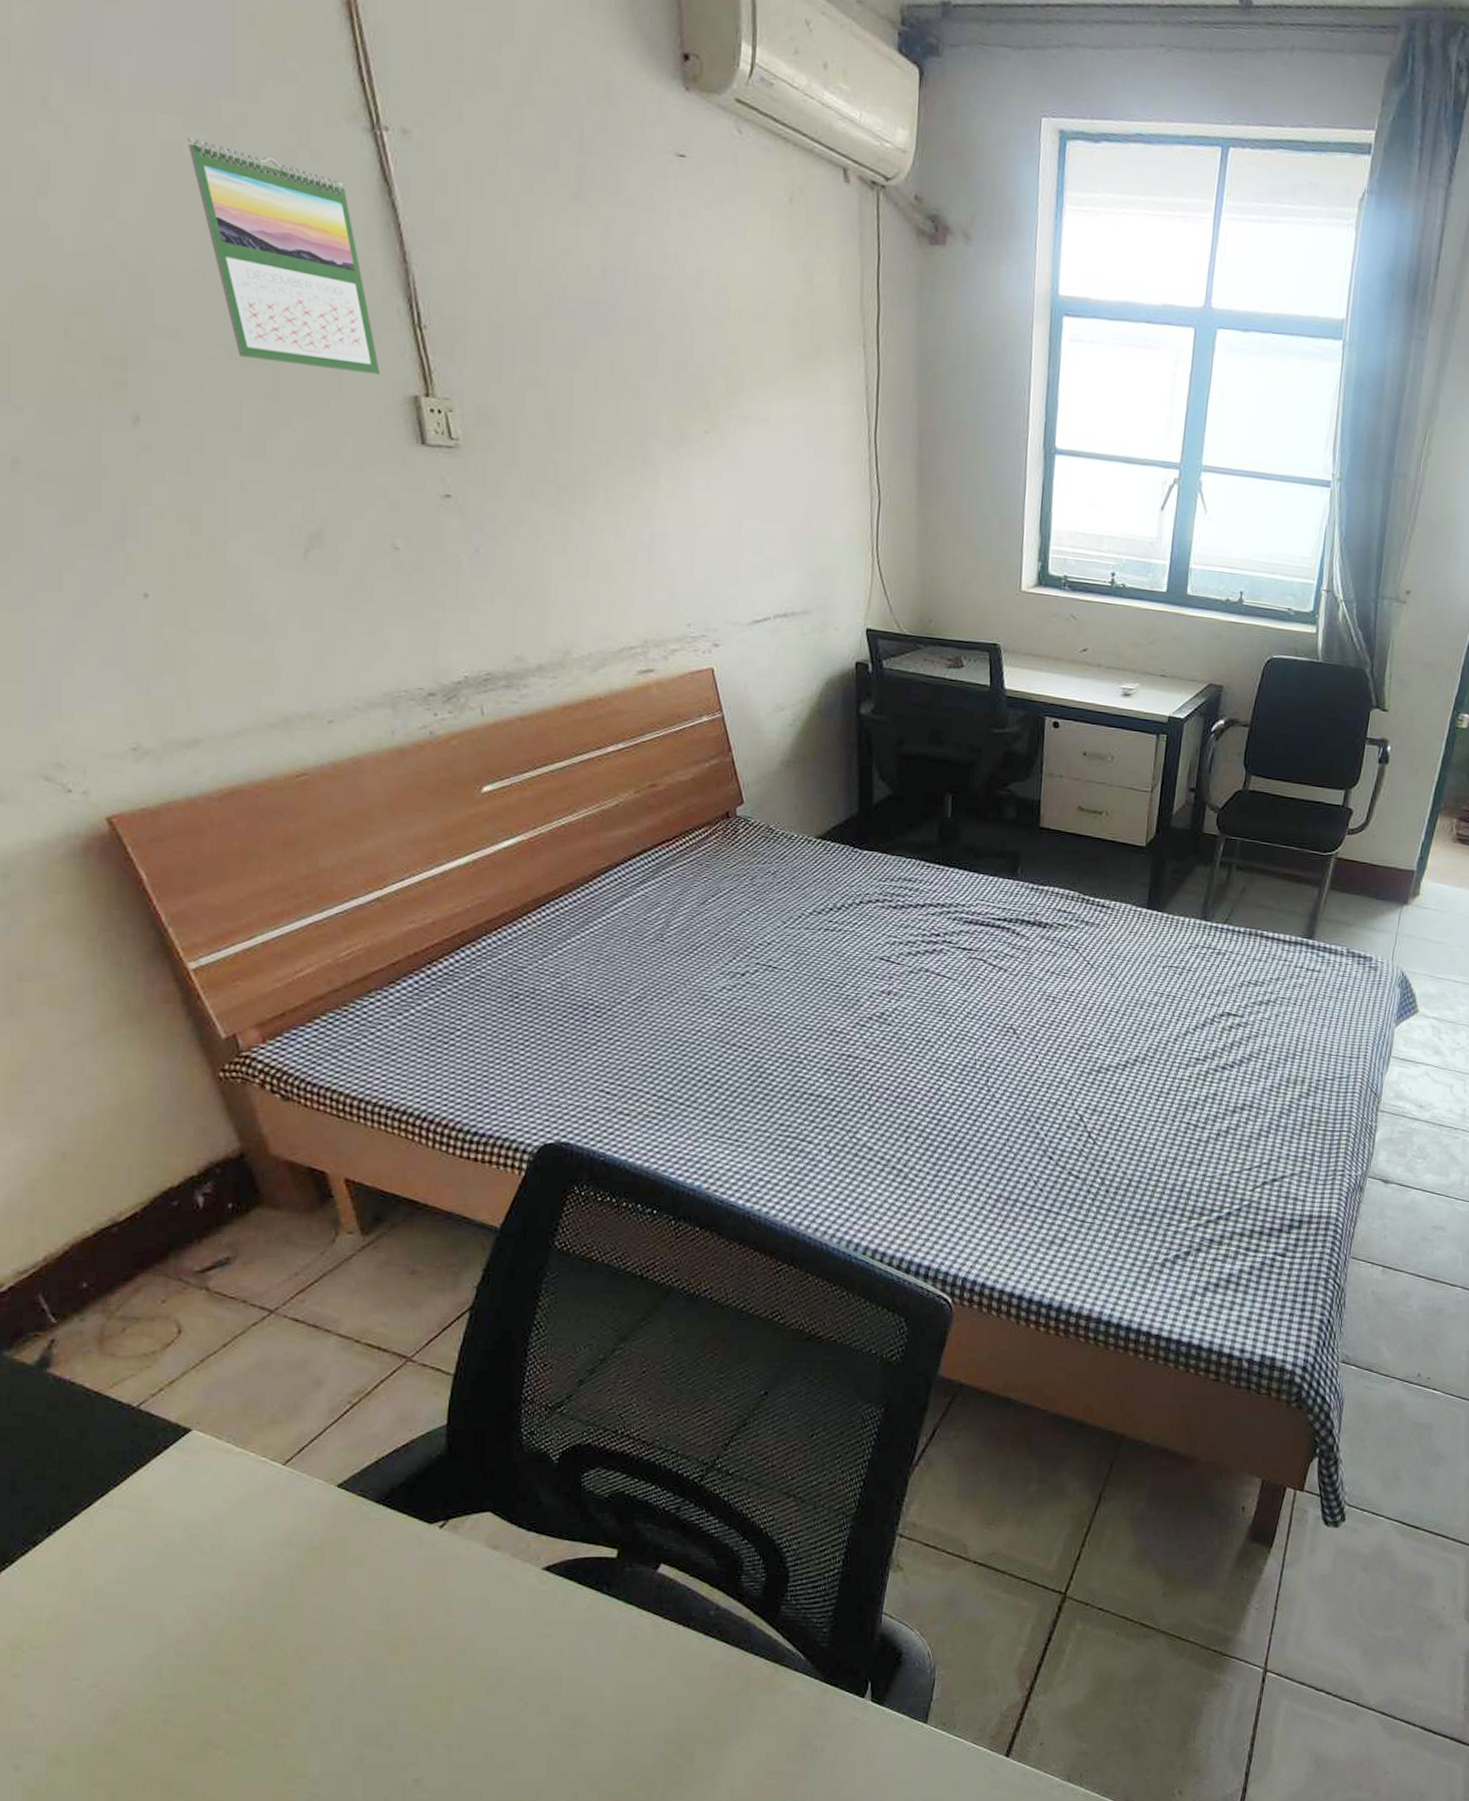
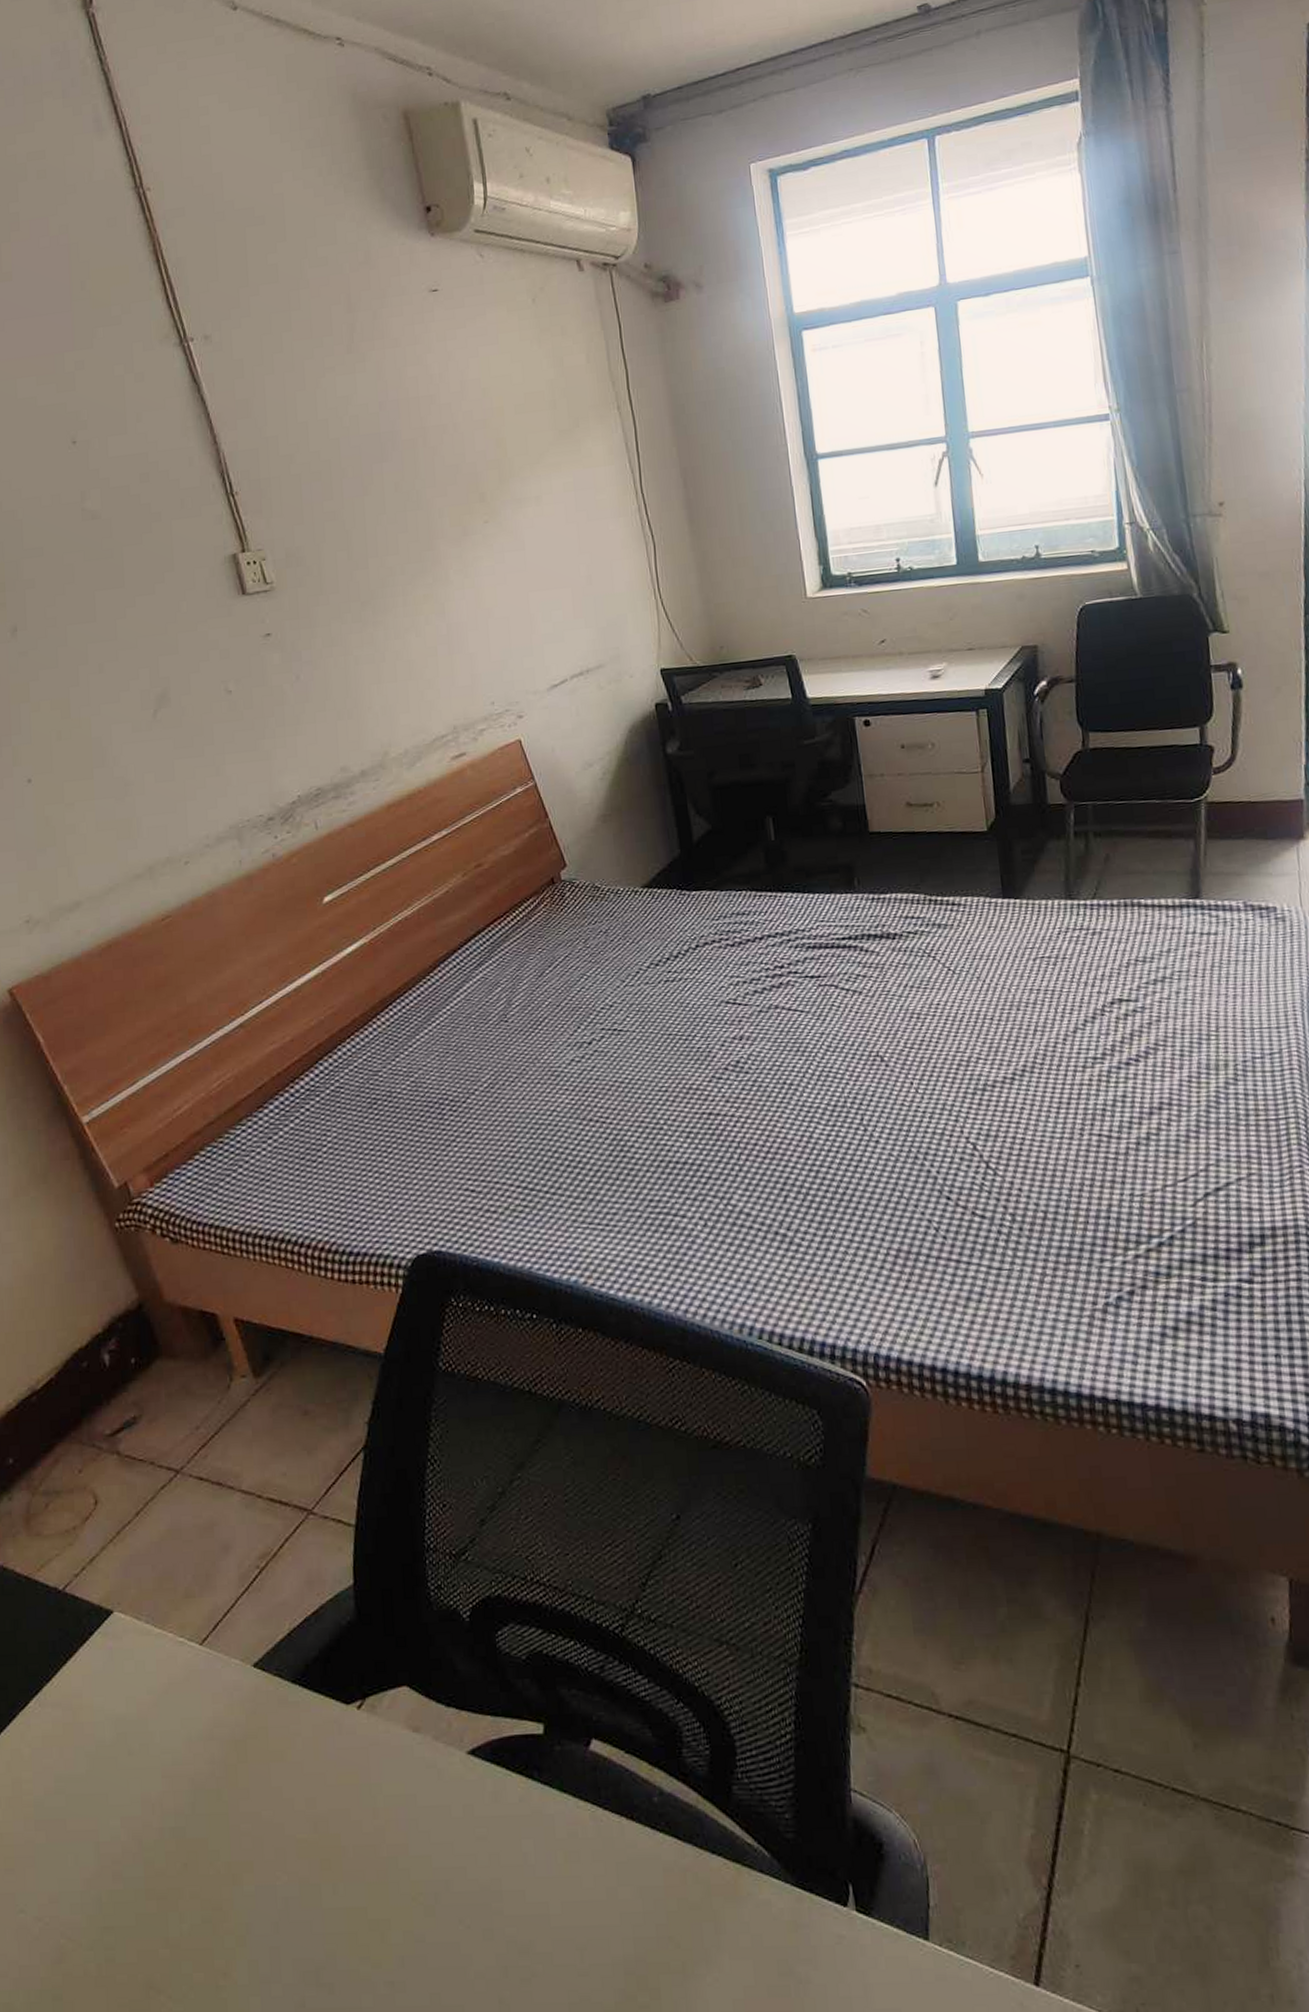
calendar: present [187,138,380,375] -> none [40,388,203,557]

